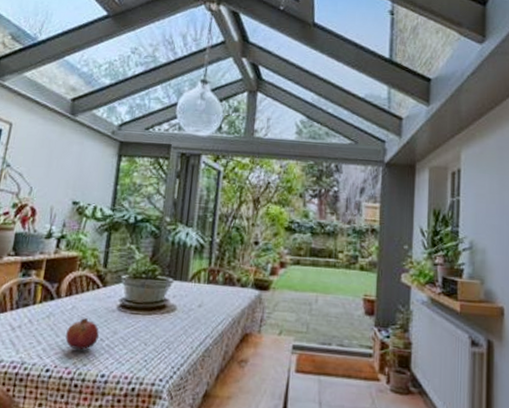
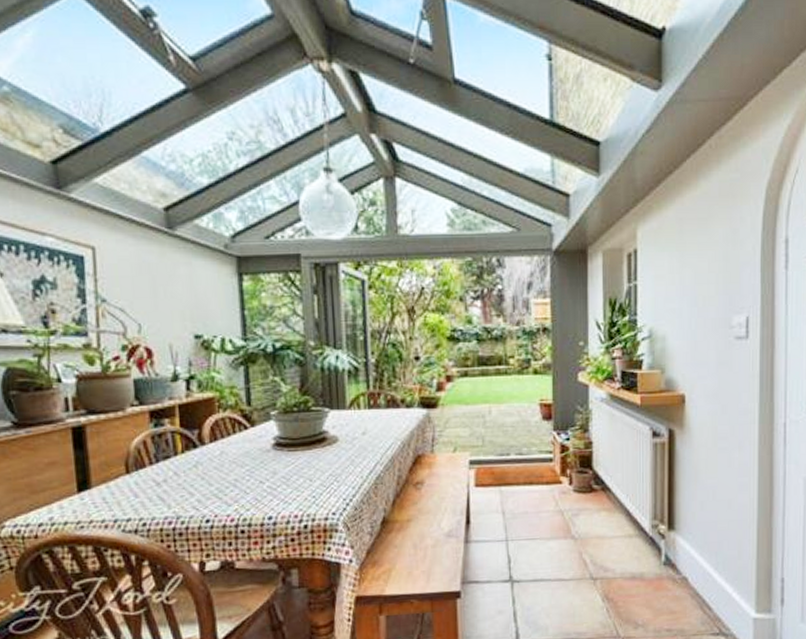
fruit: present [65,318,99,351] -> none [220,462,257,496]

